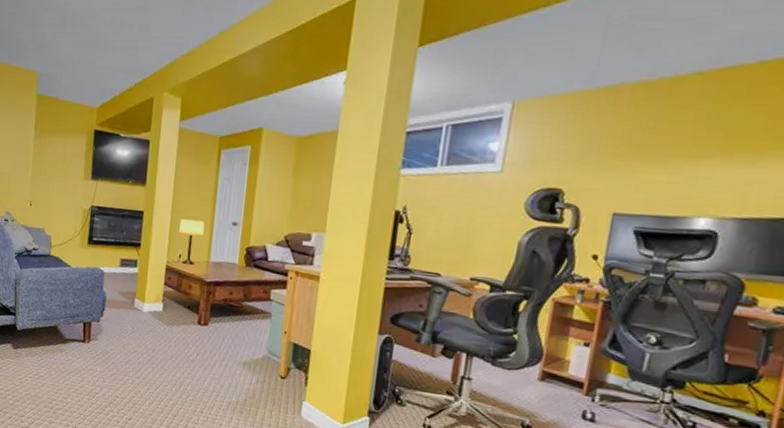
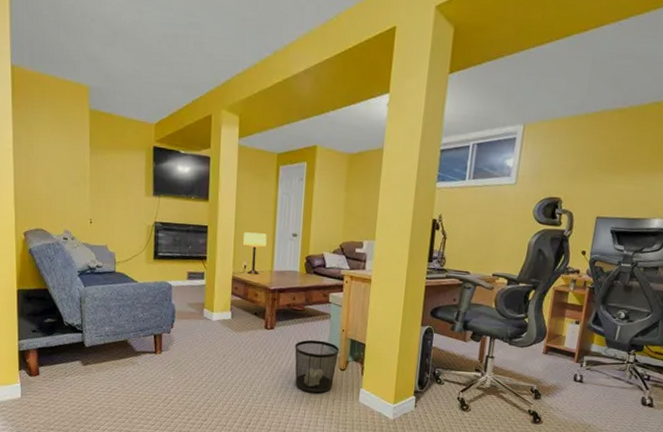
waste bin: none [228,340,281,403] -> present [294,339,340,394]

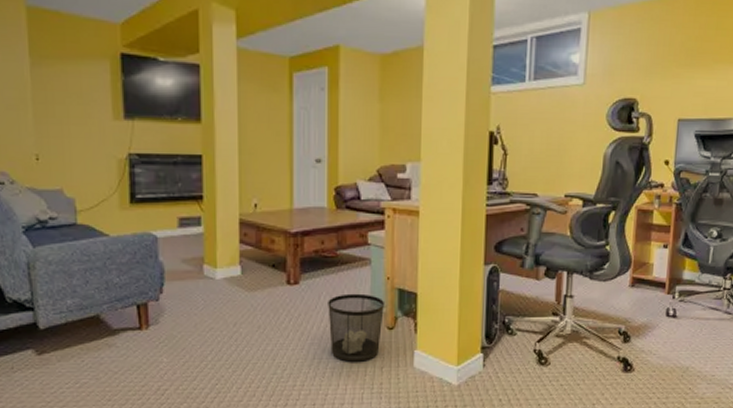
table lamp: present [243,232,267,275] -> none [251,160,282,216]

